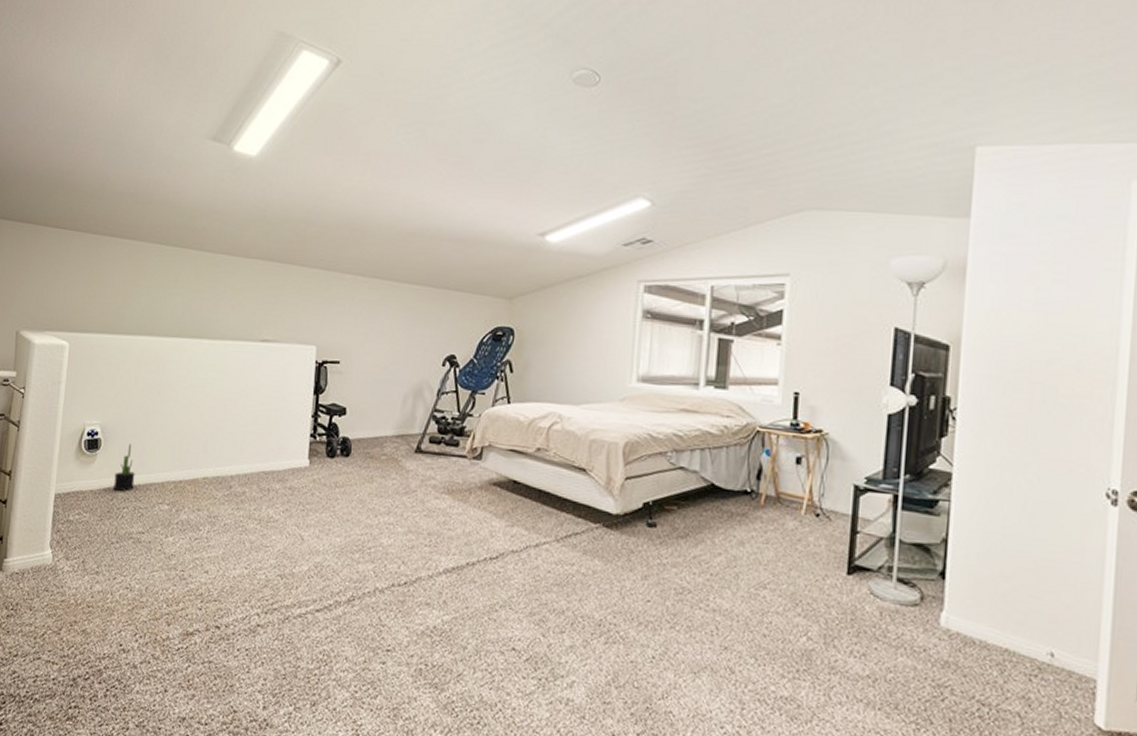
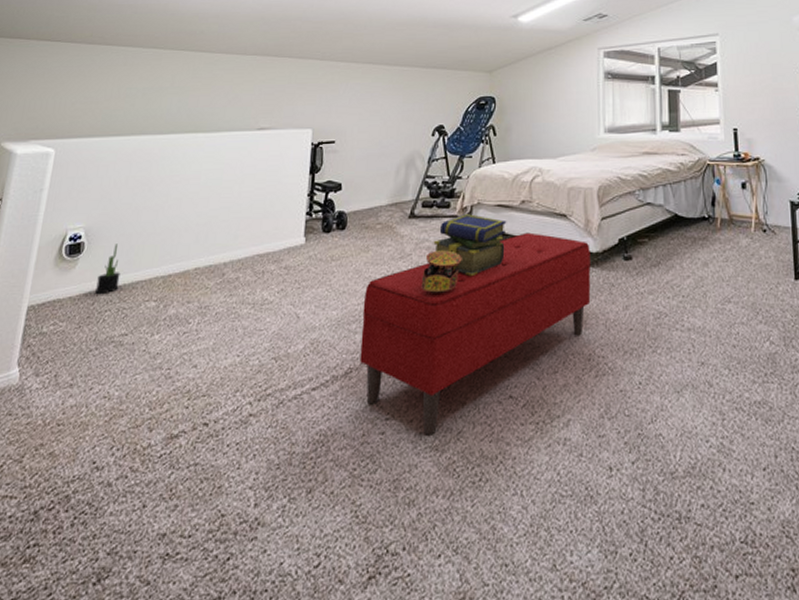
bench: none [362,483,610,673] -> present [360,232,591,436]
decorative box: none [426,490,470,536] -> present [421,250,462,294]
stack of books: none [439,454,520,523] -> present [433,213,507,277]

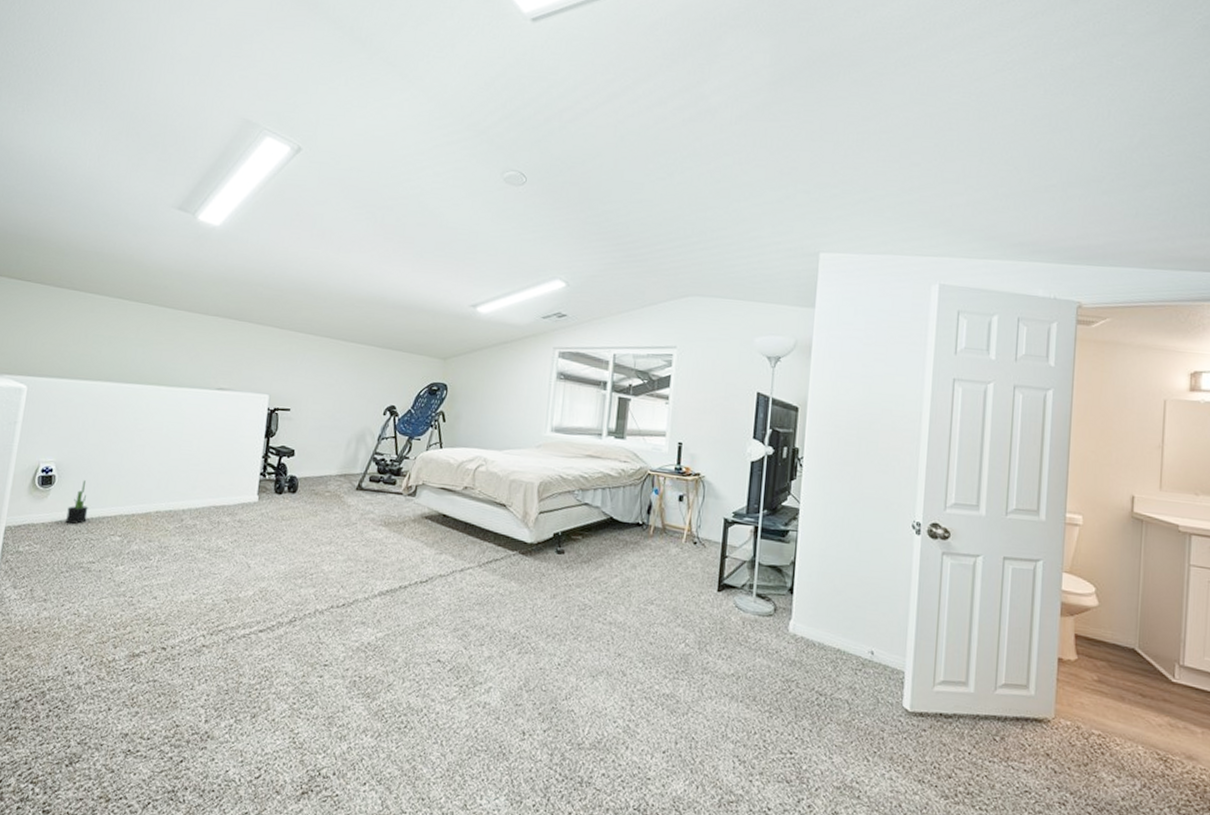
bench: present [360,232,591,436] -> none [303,516,526,684]
decorative box: present [421,250,462,294] -> none [364,522,404,563]
stack of books: present [433,213,507,277] -> none [377,491,449,551]

